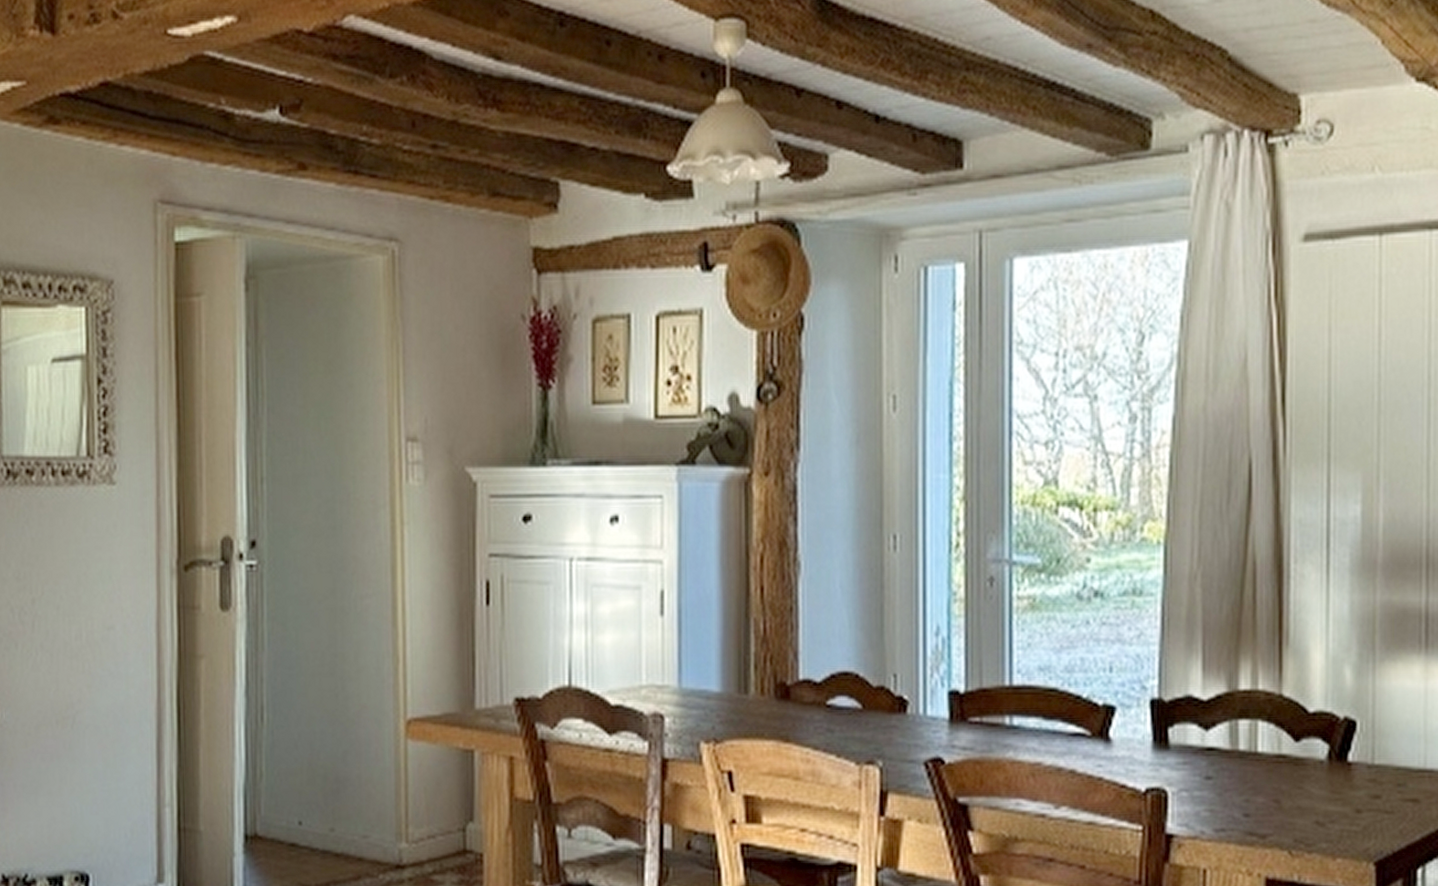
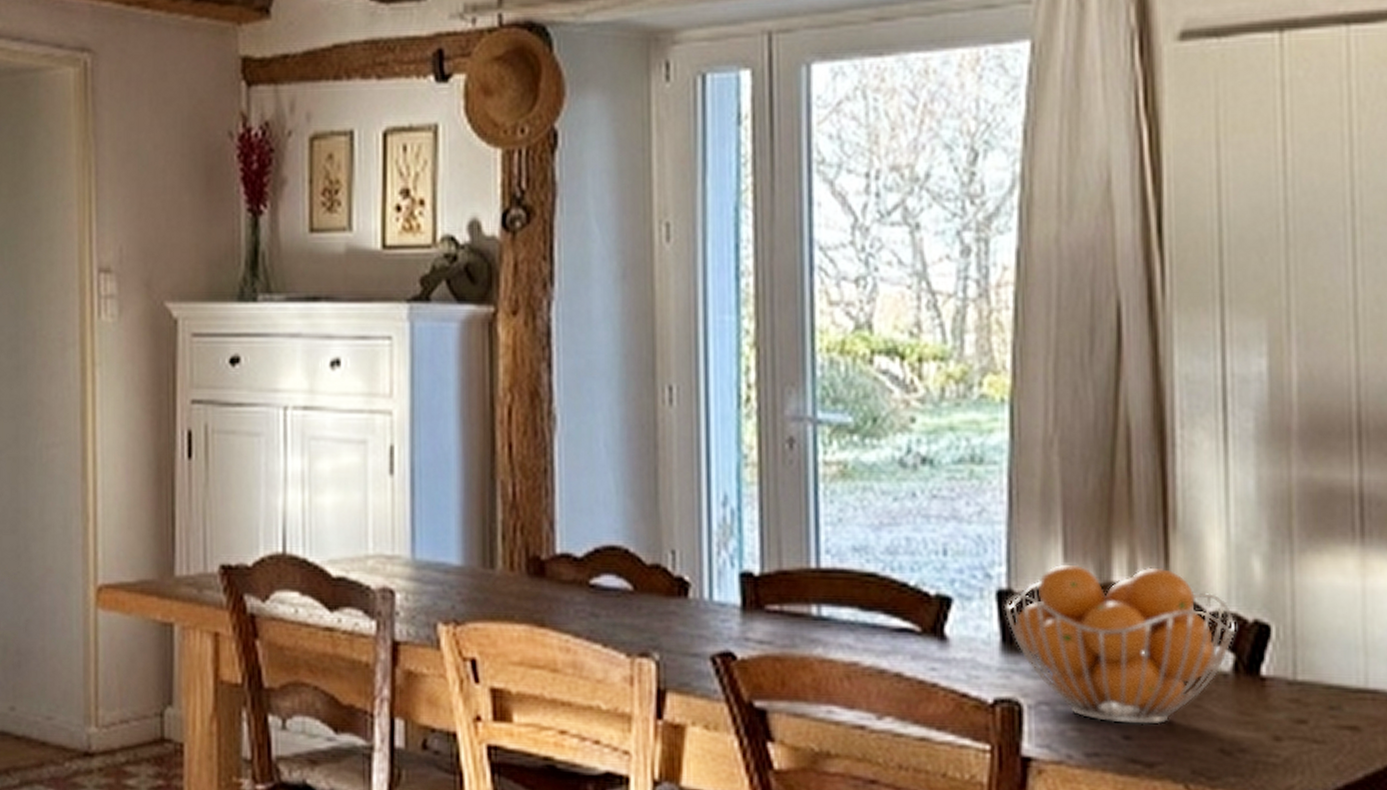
fruit basket: none [1155,676,1331,804] -> present [1003,564,1236,725]

